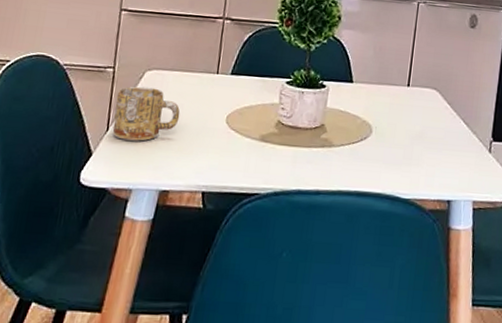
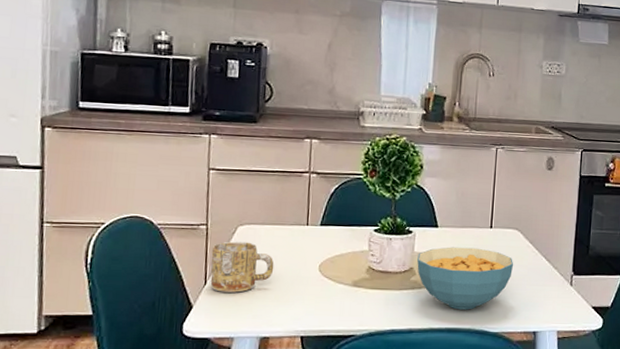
cereal bowl: none [328,104,431,173] -> present [417,247,514,310]

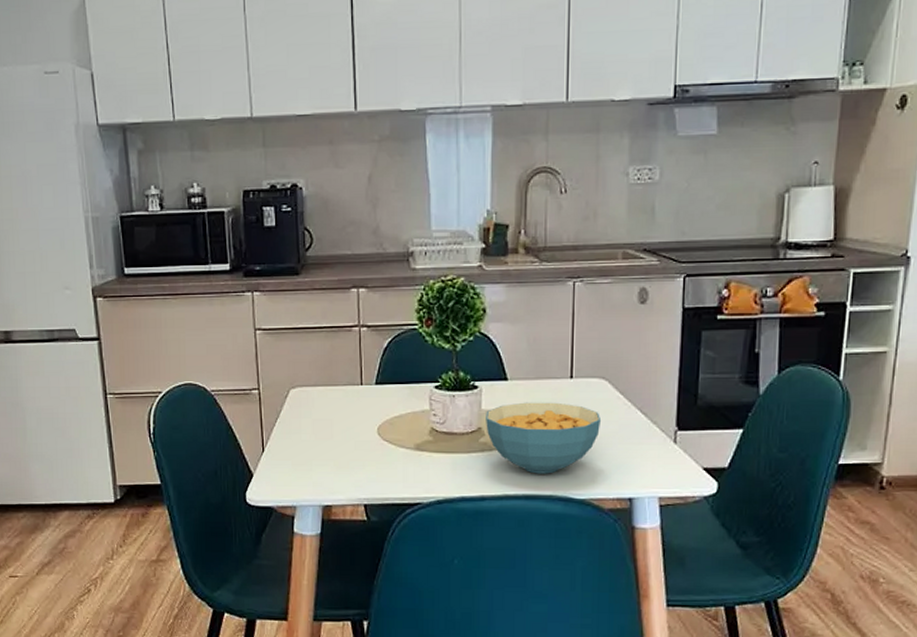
mug: present [210,241,274,293] -> none [266,405,331,459]

